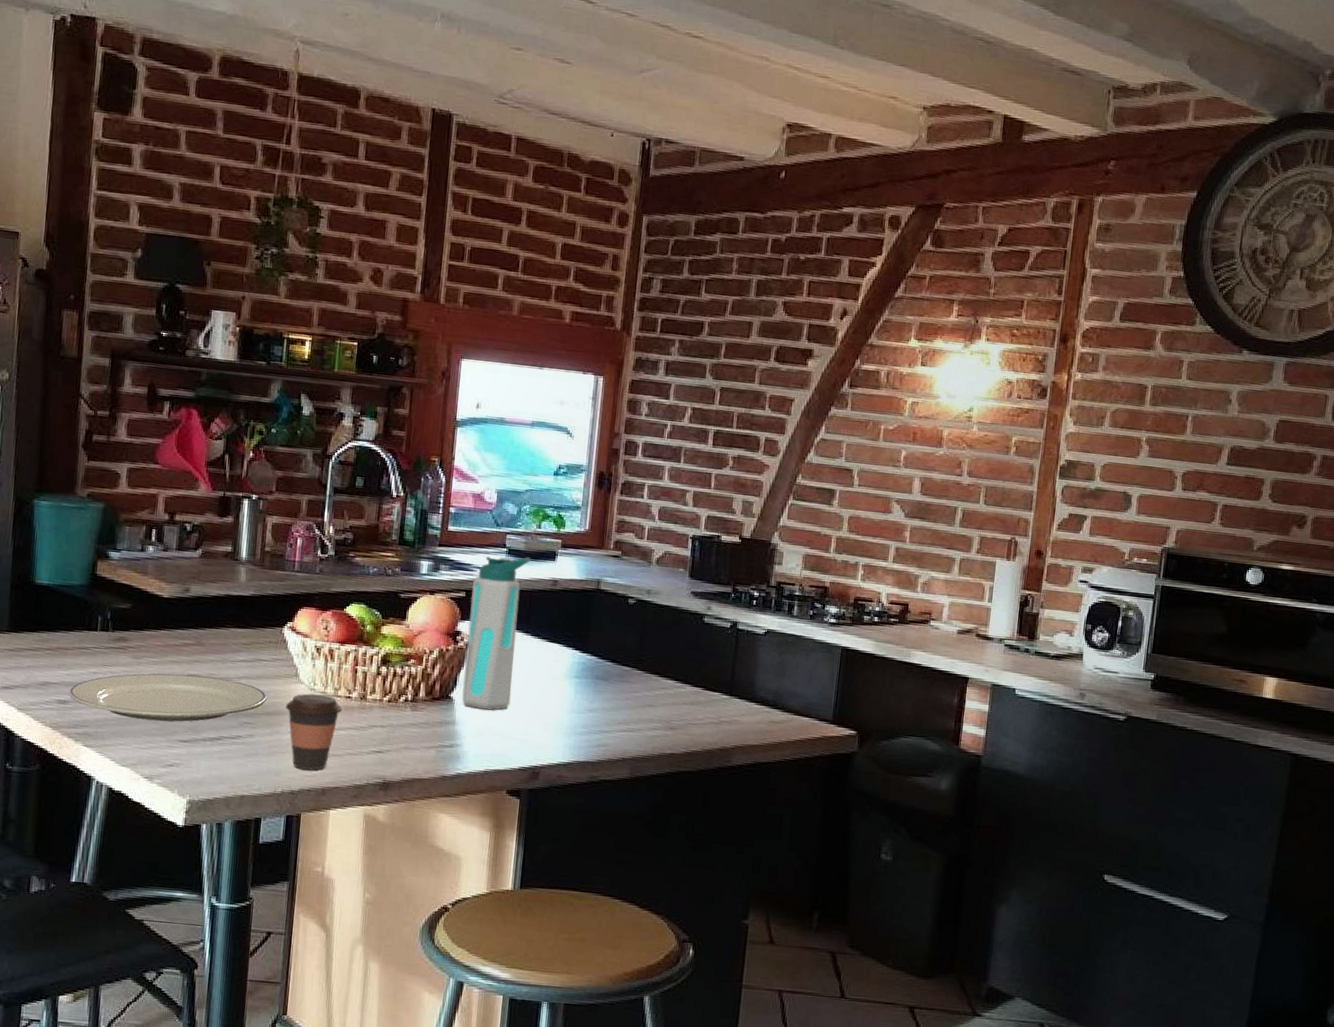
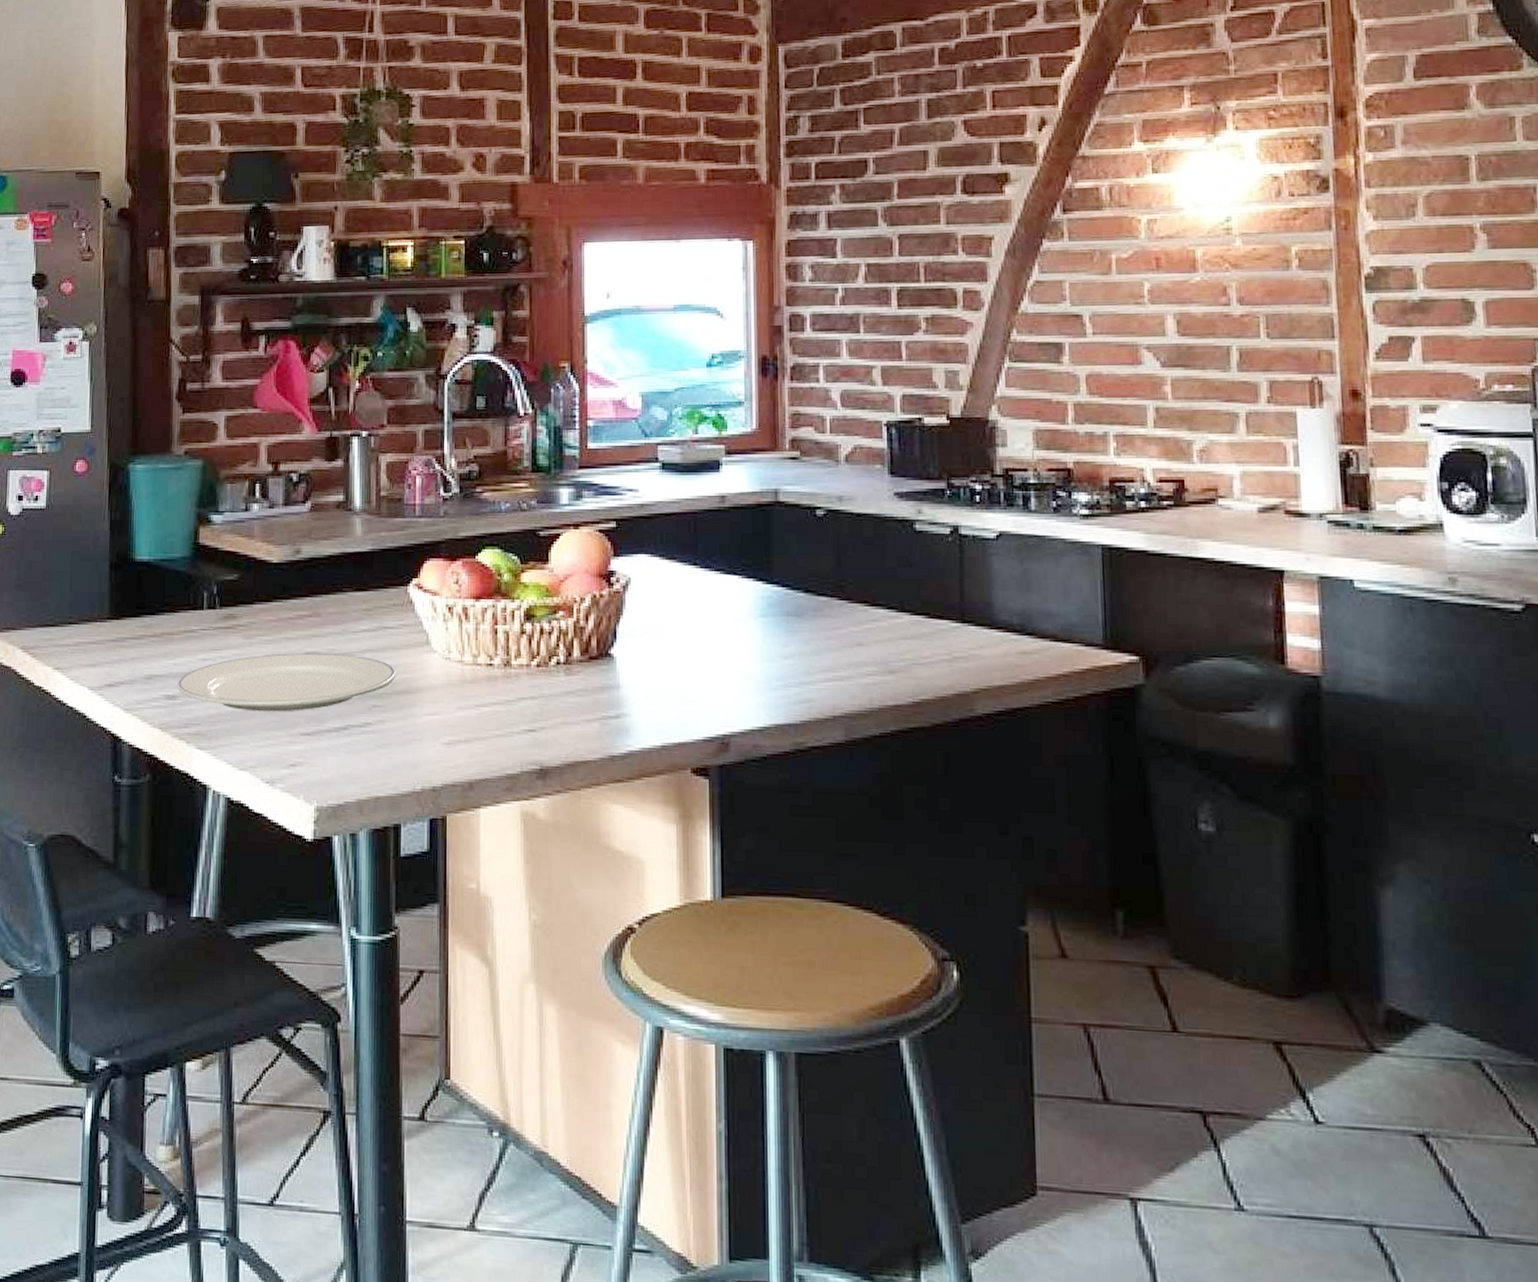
coffee cup: present [285,693,342,770] -> none [418,664,484,759]
water bottle: present [462,556,531,710] -> none [622,471,690,667]

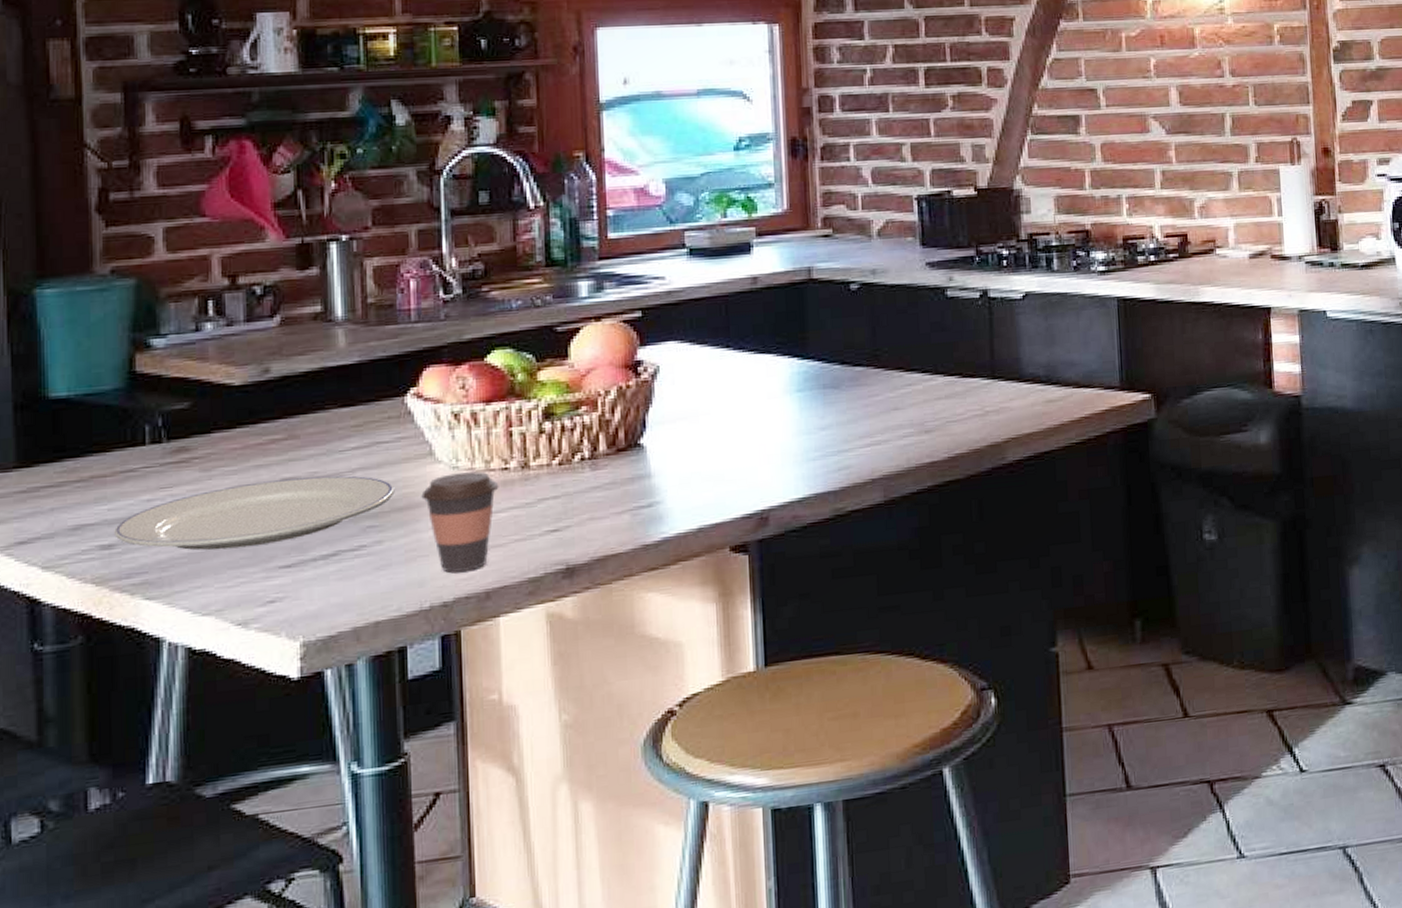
coffee cup: none [418,664,484,759] -> present [421,471,499,573]

